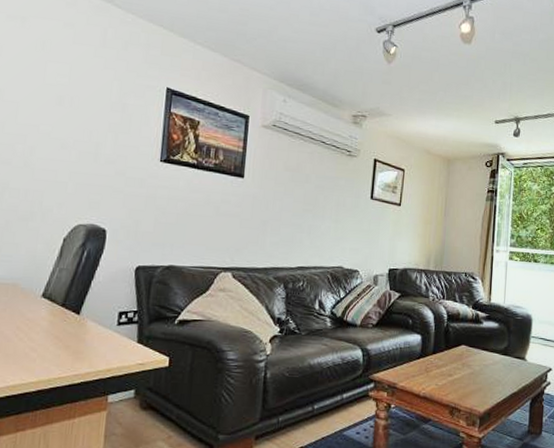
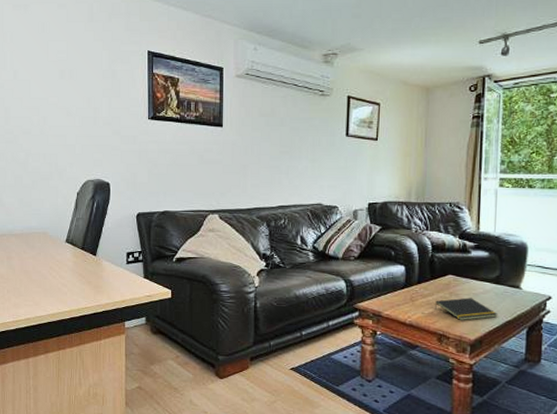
notepad: none [447,369,506,393] -> present [434,298,498,321]

